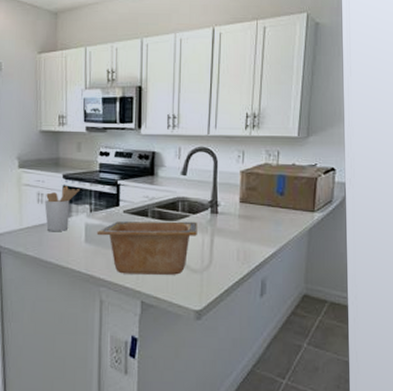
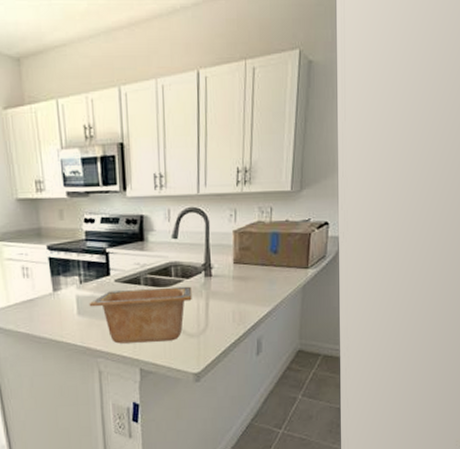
utensil holder: present [44,186,81,231] -> none [30,258,68,306]

